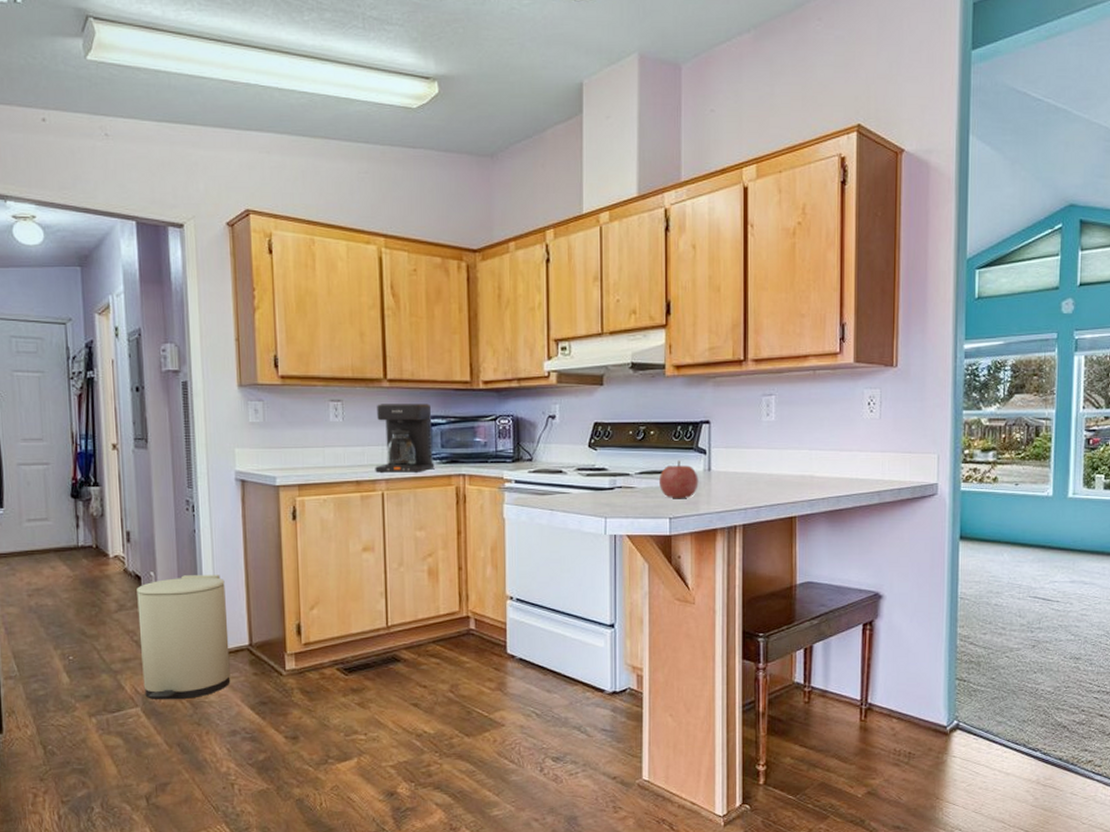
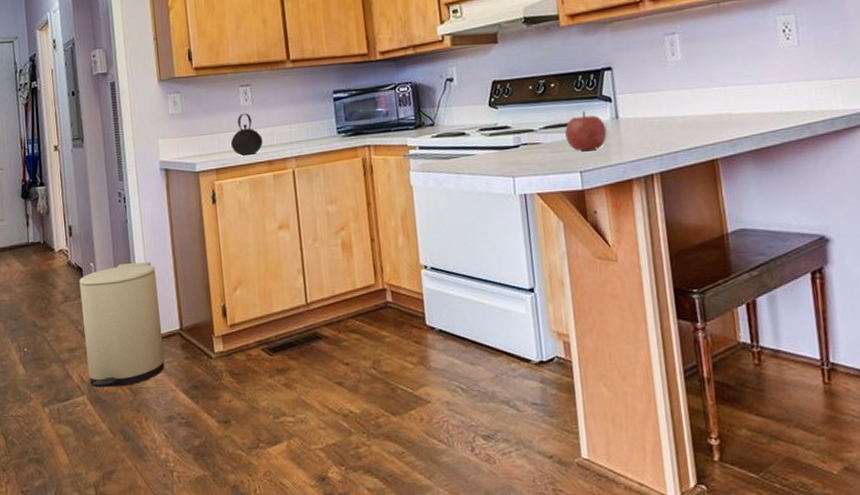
kettle: none [316,429,352,474] -> present [230,113,263,157]
coffee maker: present [375,404,435,474] -> none [282,79,341,152]

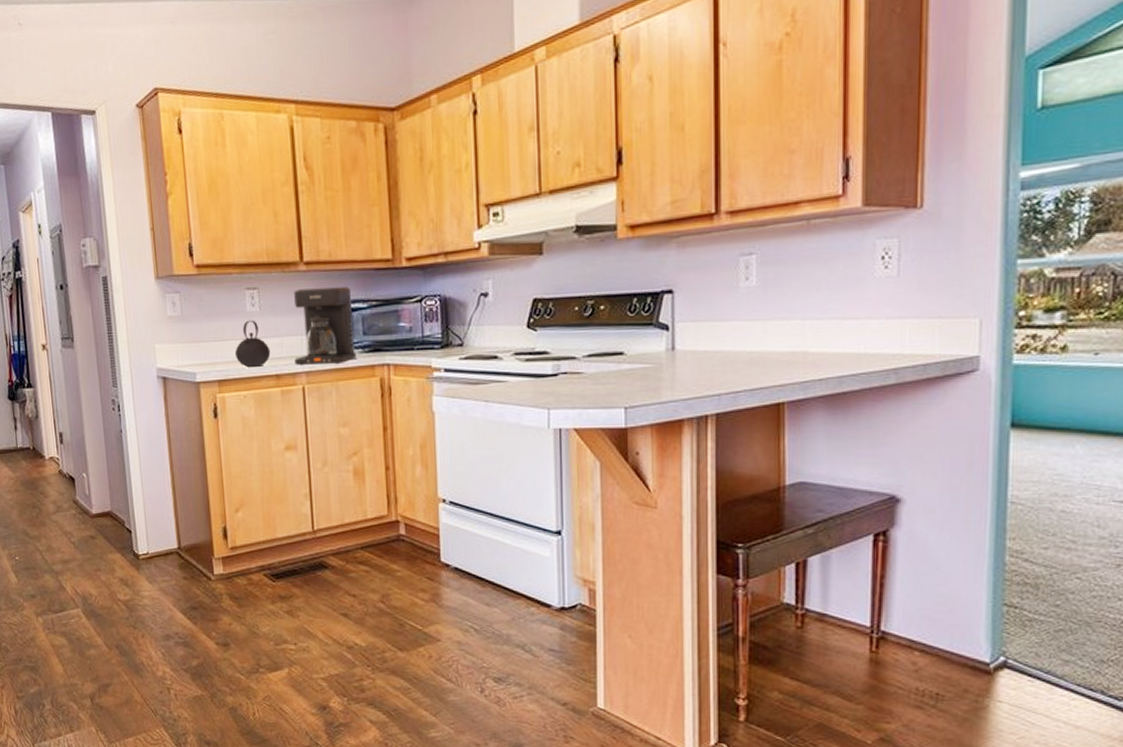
pedal bin: present [79,262,165,387] -> none [71,476,162,601]
coffee maker: none [282,79,341,152] -> present [294,287,357,366]
fruit: present [564,111,607,151] -> none [610,339,660,385]

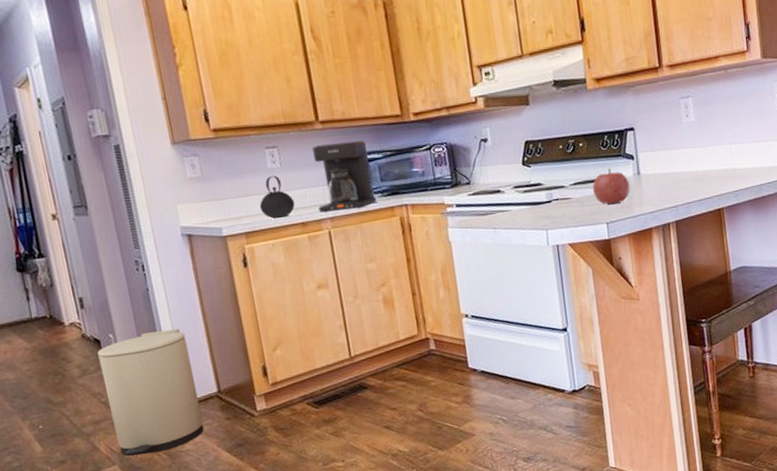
pedal bin: none [71,476,162,601] -> present [97,329,204,456]
fruit: none [610,339,660,385] -> present [592,168,630,205]

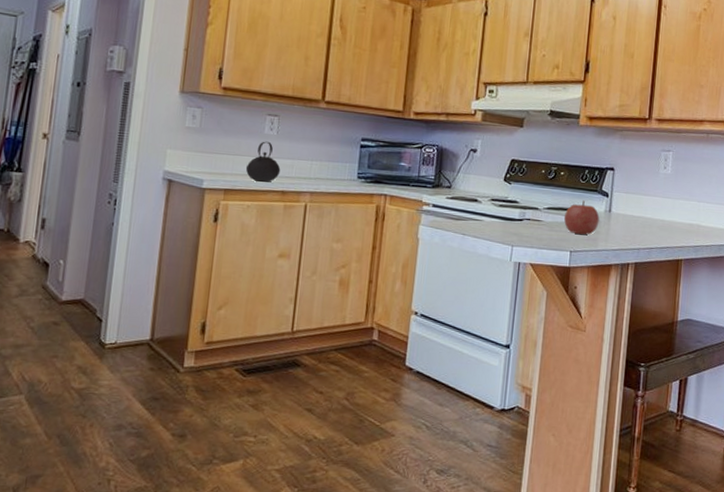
pedal bin: present [97,329,204,456] -> none [31,266,135,390]
coffee maker: present [312,140,377,213] -> none [301,122,363,190]

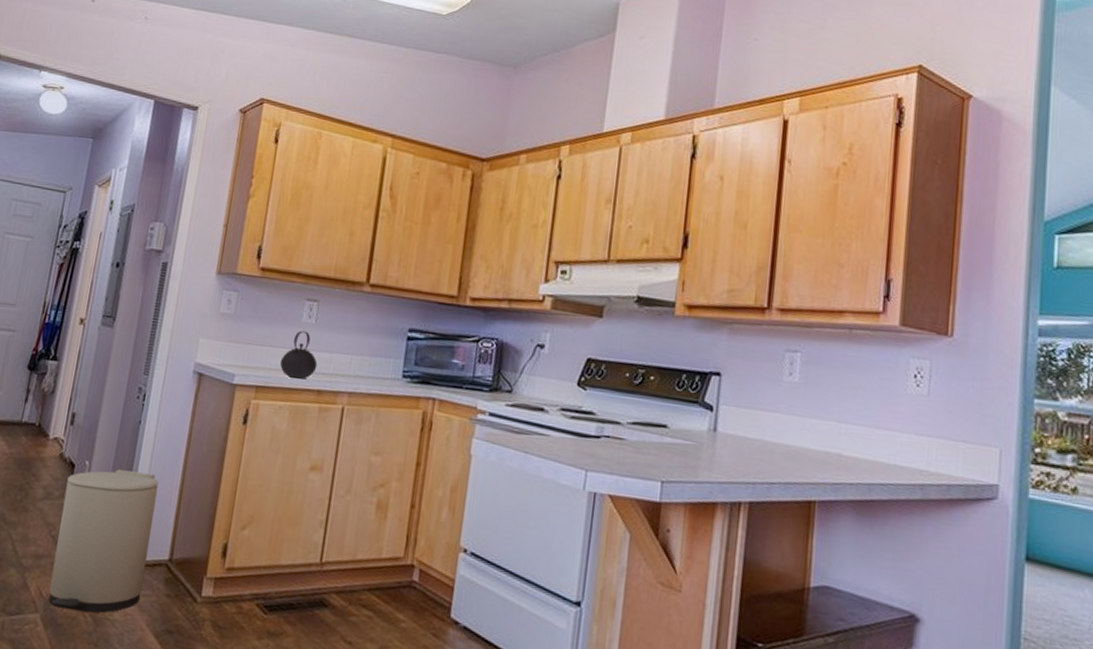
pedal bin: none [31,266,135,390] -> present [48,469,159,613]
fruit: present [563,200,600,235] -> none [653,414,701,461]

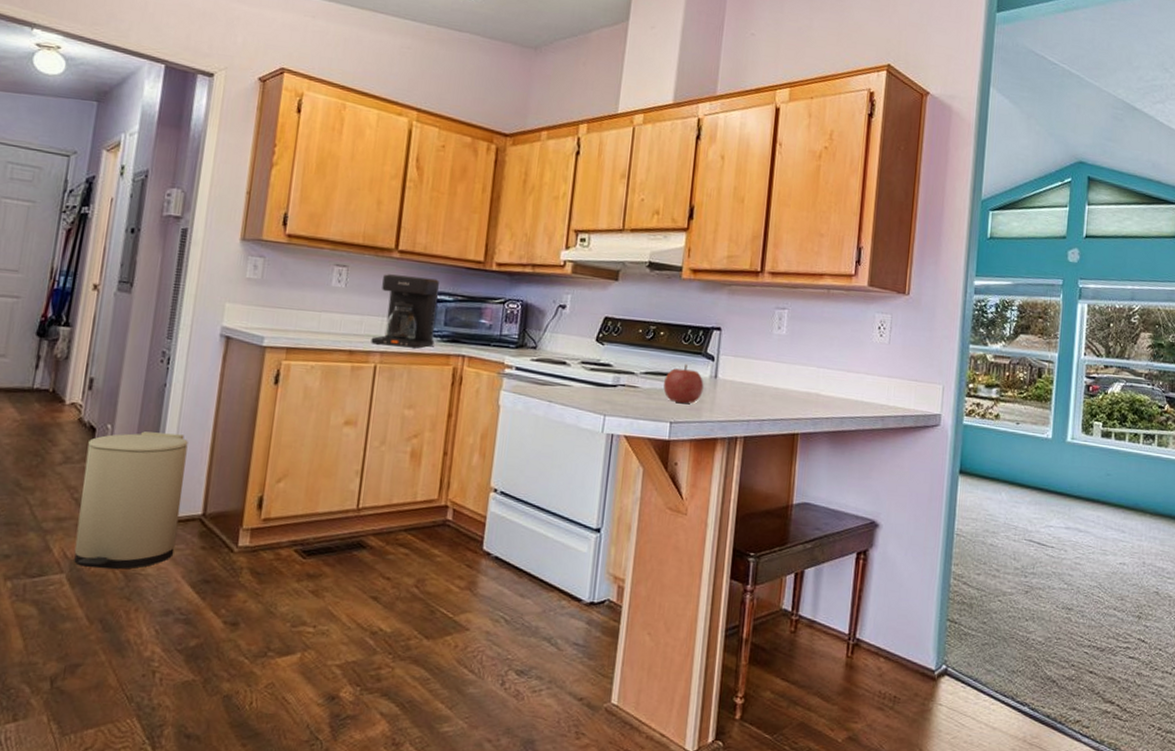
kettle: present [279,330,318,380] -> none [310,294,349,341]
coffee maker: none [339,309,410,391] -> present [371,274,439,350]
fruit: none [653,414,701,461] -> present [663,364,704,404]

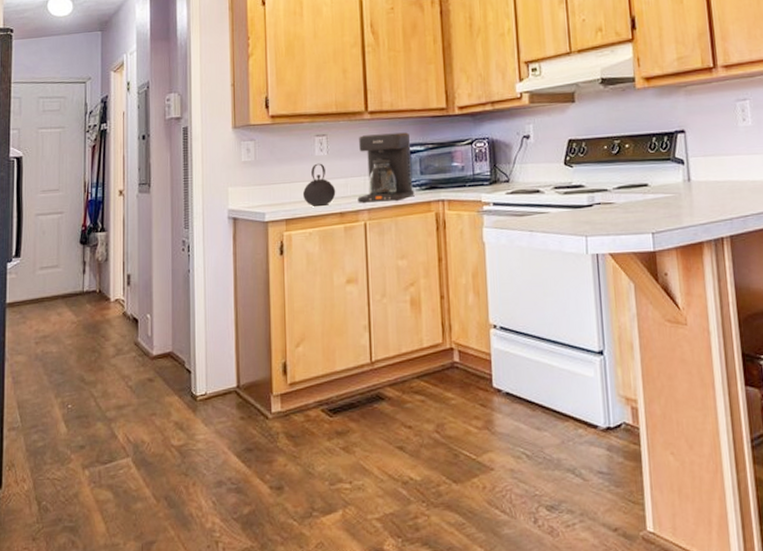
pedal bin: present [74,431,188,569] -> none [134,314,218,448]
kettle: none [310,294,349,341] -> present [302,163,336,208]
fruit: present [663,364,704,404] -> none [637,172,679,213]

